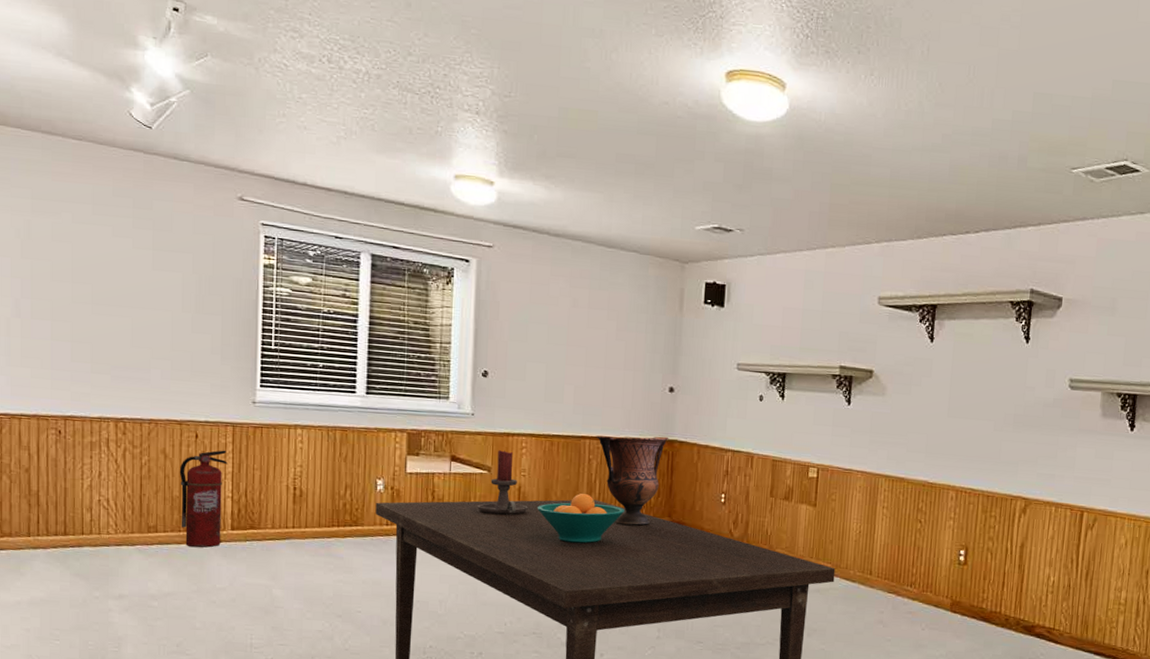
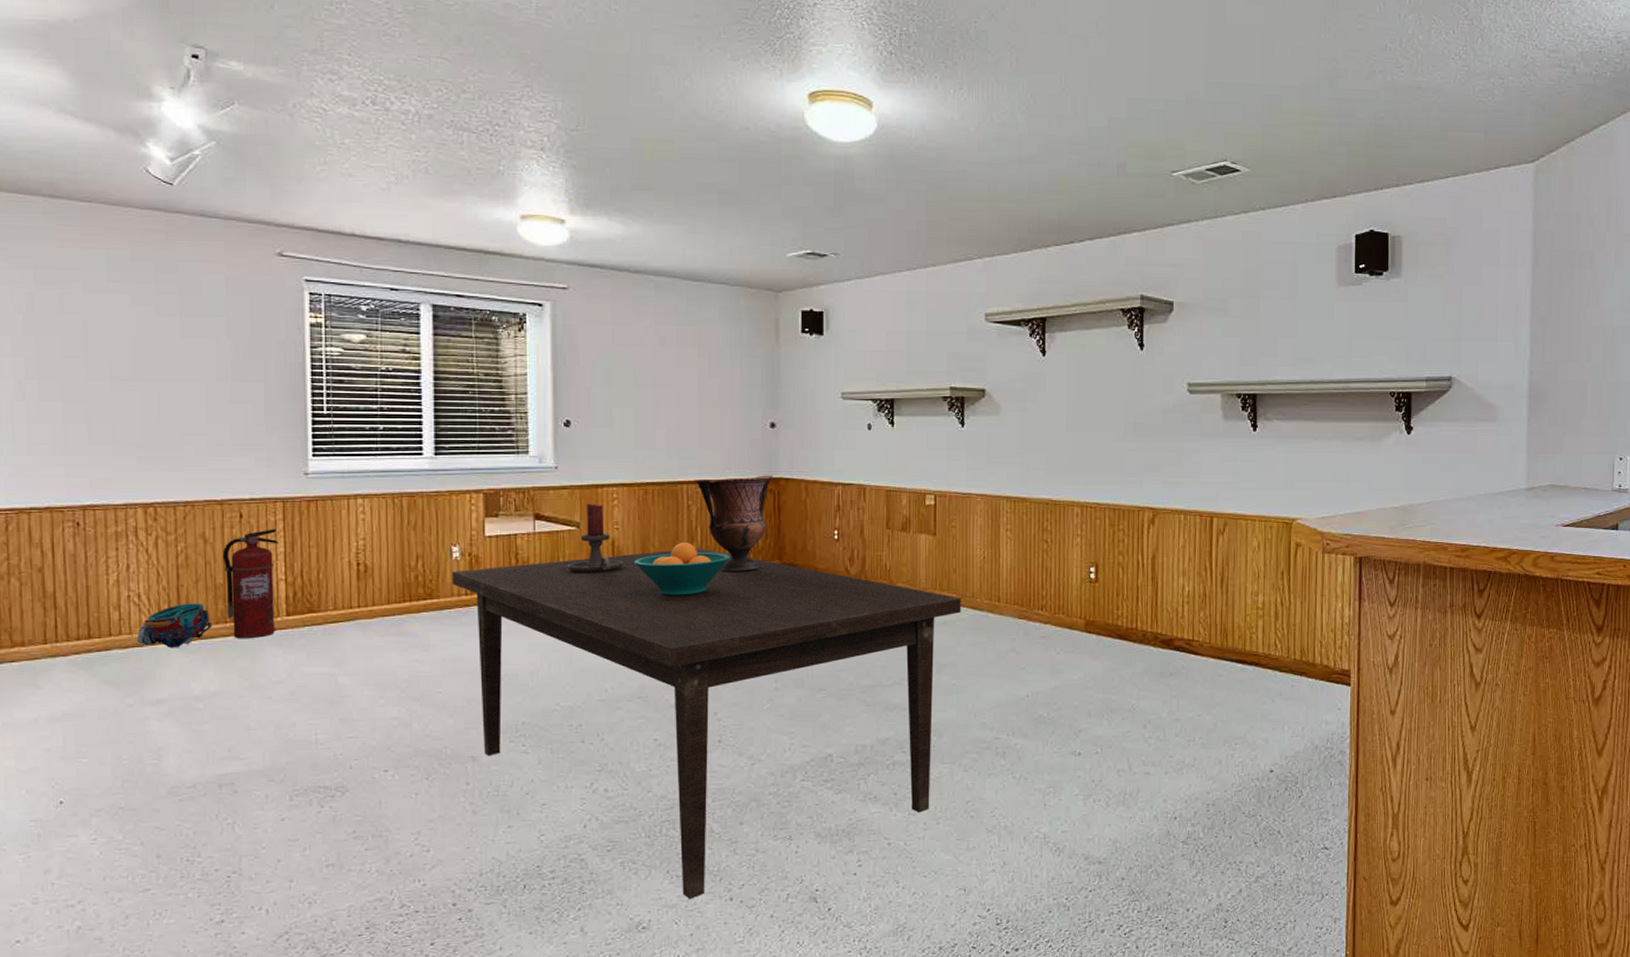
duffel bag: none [104,511,168,550] -> present [136,603,213,648]

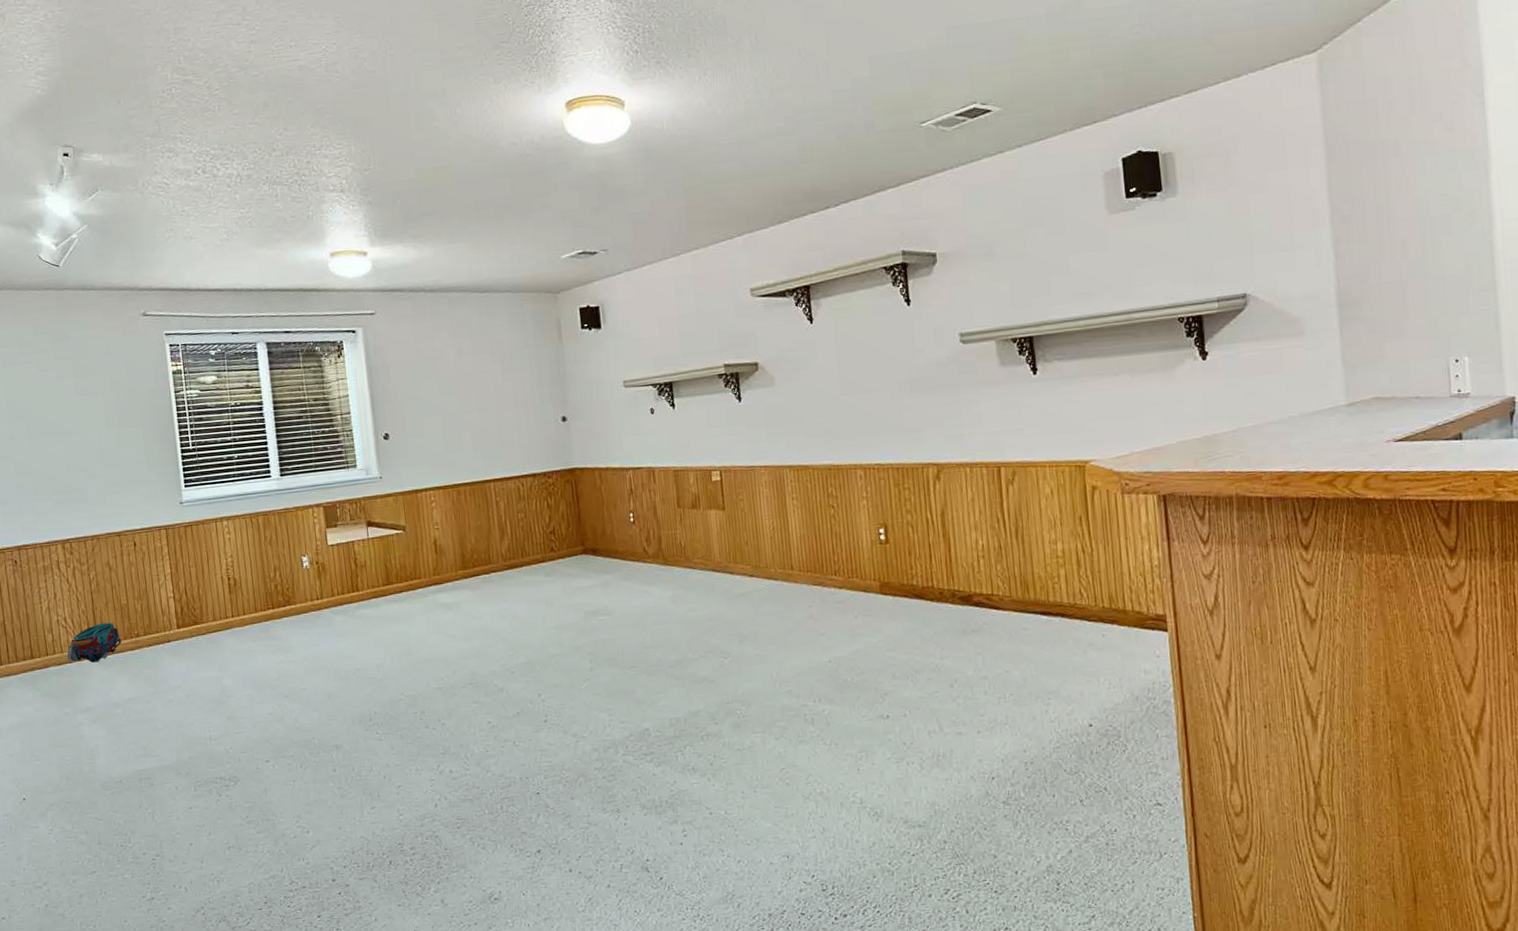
fire extinguisher: present [222,529,278,639] -> none [124,553,170,651]
dining table: present [452,548,961,899] -> none [304,540,757,871]
candle holder: present [567,504,624,573] -> none [398,507,446,572]
fruit bowl: present [635,543,731,596] -> none [455,536,539,588]
vase: present [694,475,774,572] -> none [499,466,570,561]

